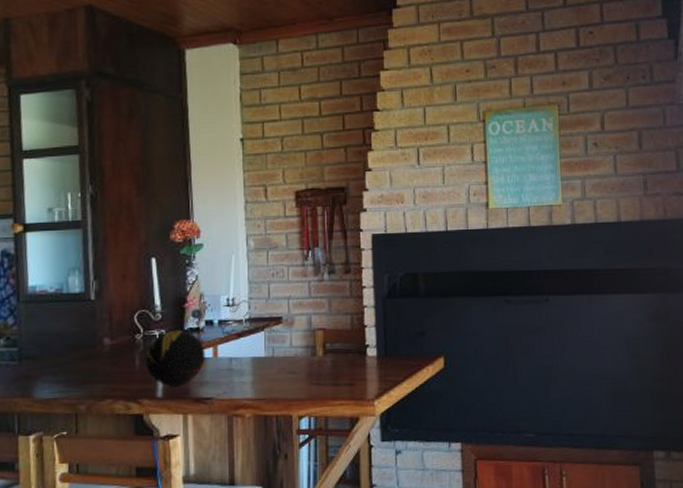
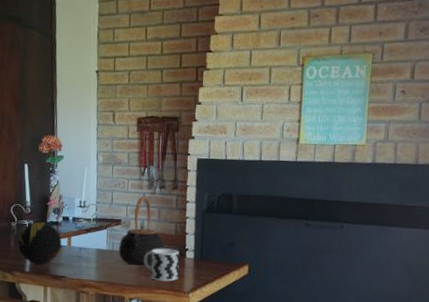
teapot: none [281,284,339,373] -> present [119,195,165,266]
cup: none [313,347,359,389] -> present [143,248,180,282]

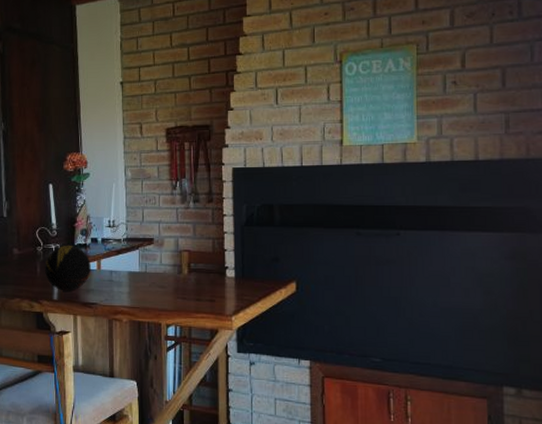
teapot: present [119,195,165,266] -> none [153,211,202,288]
cup: present [143,248,180,282] -> none [179,267,219,304]

